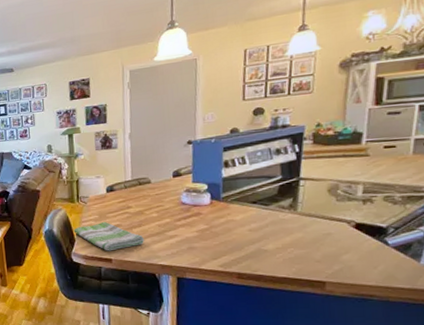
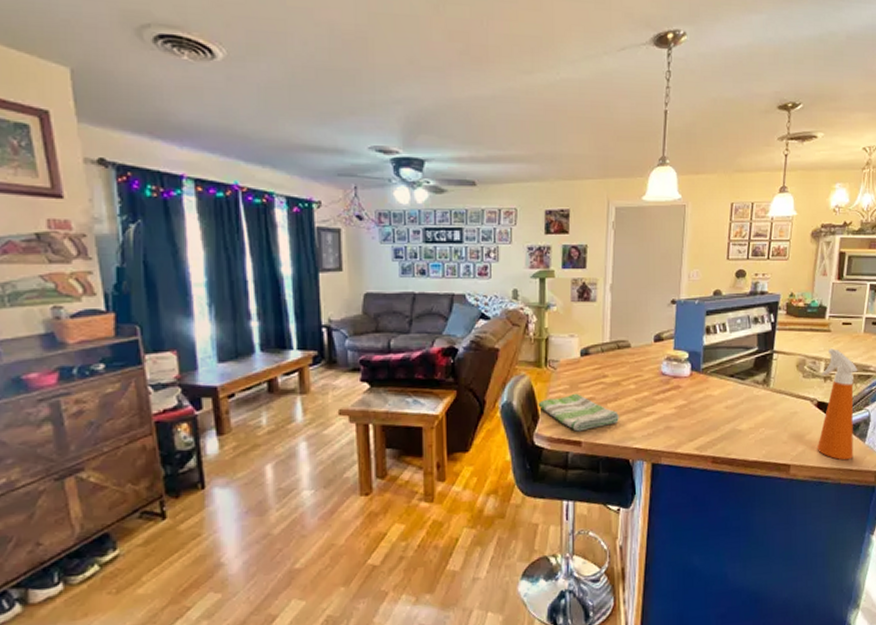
spray bottle: none [357,172,407,279] -> present [817,348,858,461]

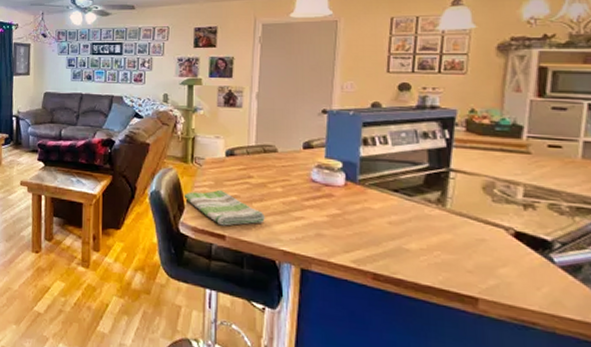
spray bottle: present [817,348,858,461] -> none [516,173,576,307]

